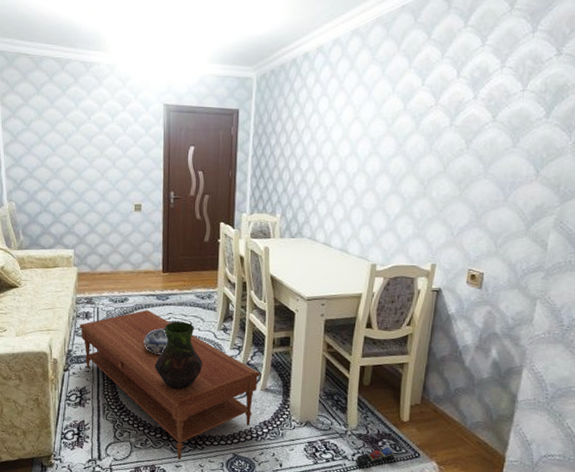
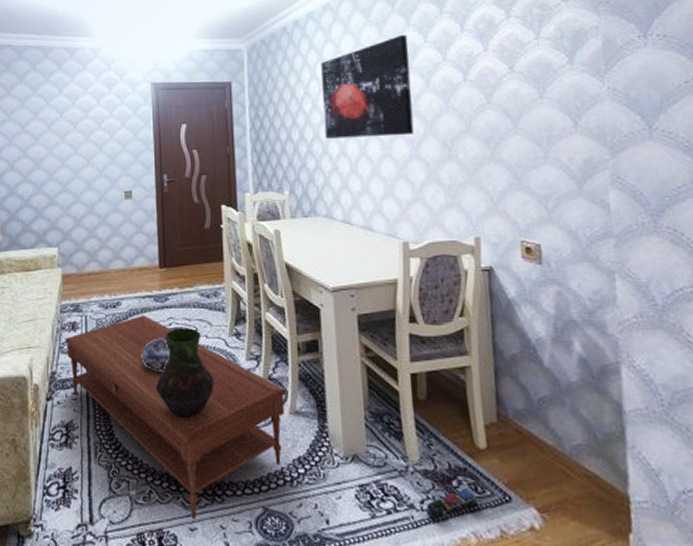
wall art: none [318,75,407,173] -> present [321,34,415,139]

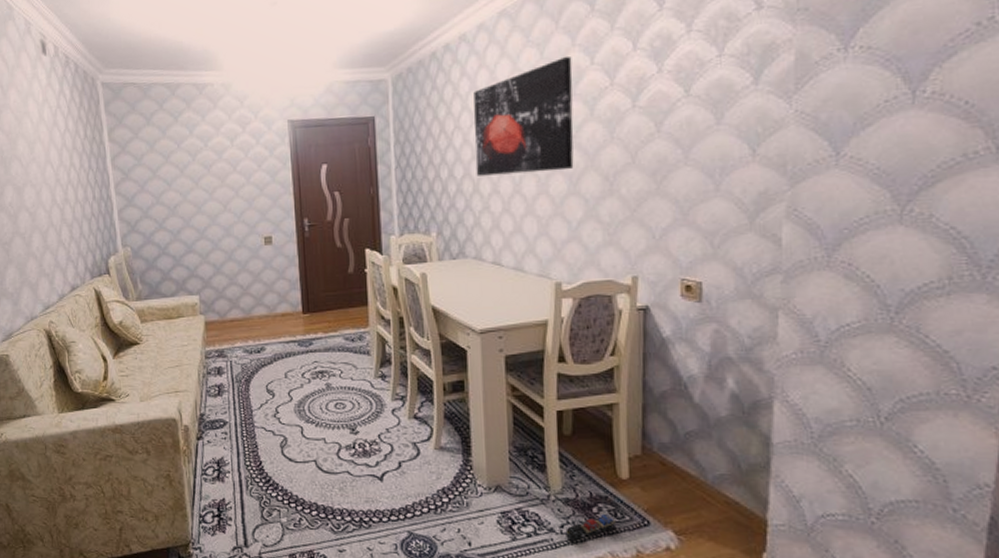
coffee table: present [65,314,287,519] -> none [211,359,432,542]
decorative bowl: present [141,337,171,372] -> none [287,380,316,412]
vase: present [156,328,215,418] -> none [302,371,361,454]

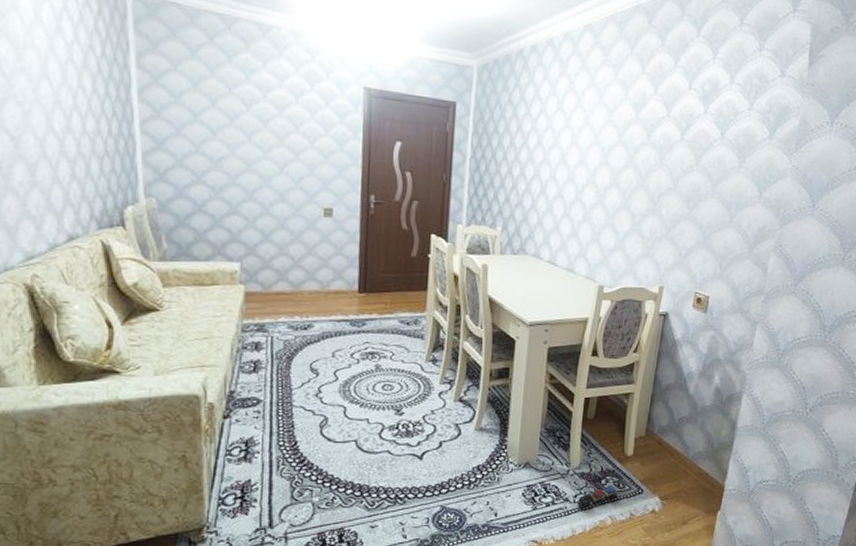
wall art: present [473,56,574,176] -> none [545,81,640,186]

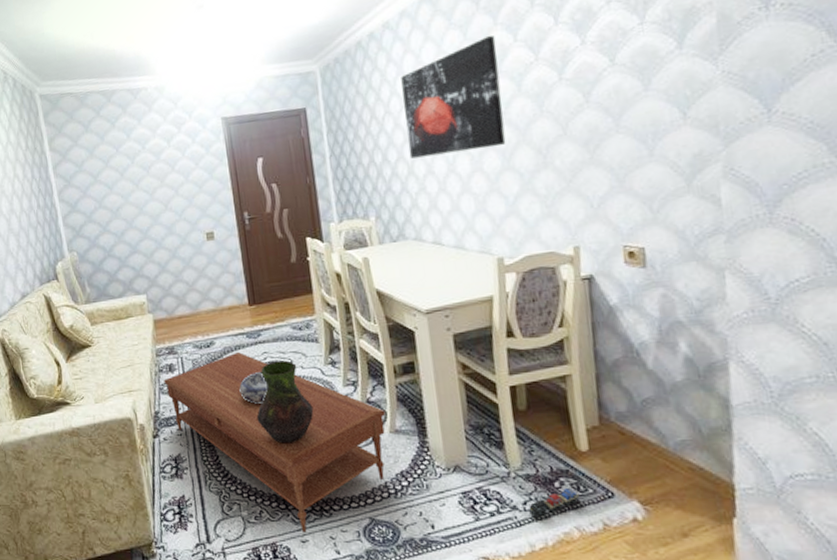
coffee table: none [246,338,475,519] -> present [164,351,386,533]
decorative bowl: none [332,360,364,393] -> present [239,371,268,404]
vase: none [346,352,407,434] -> present [256,360,314,444]
wall art: none [545,81,640,186] -> present [401,35,506,159]

